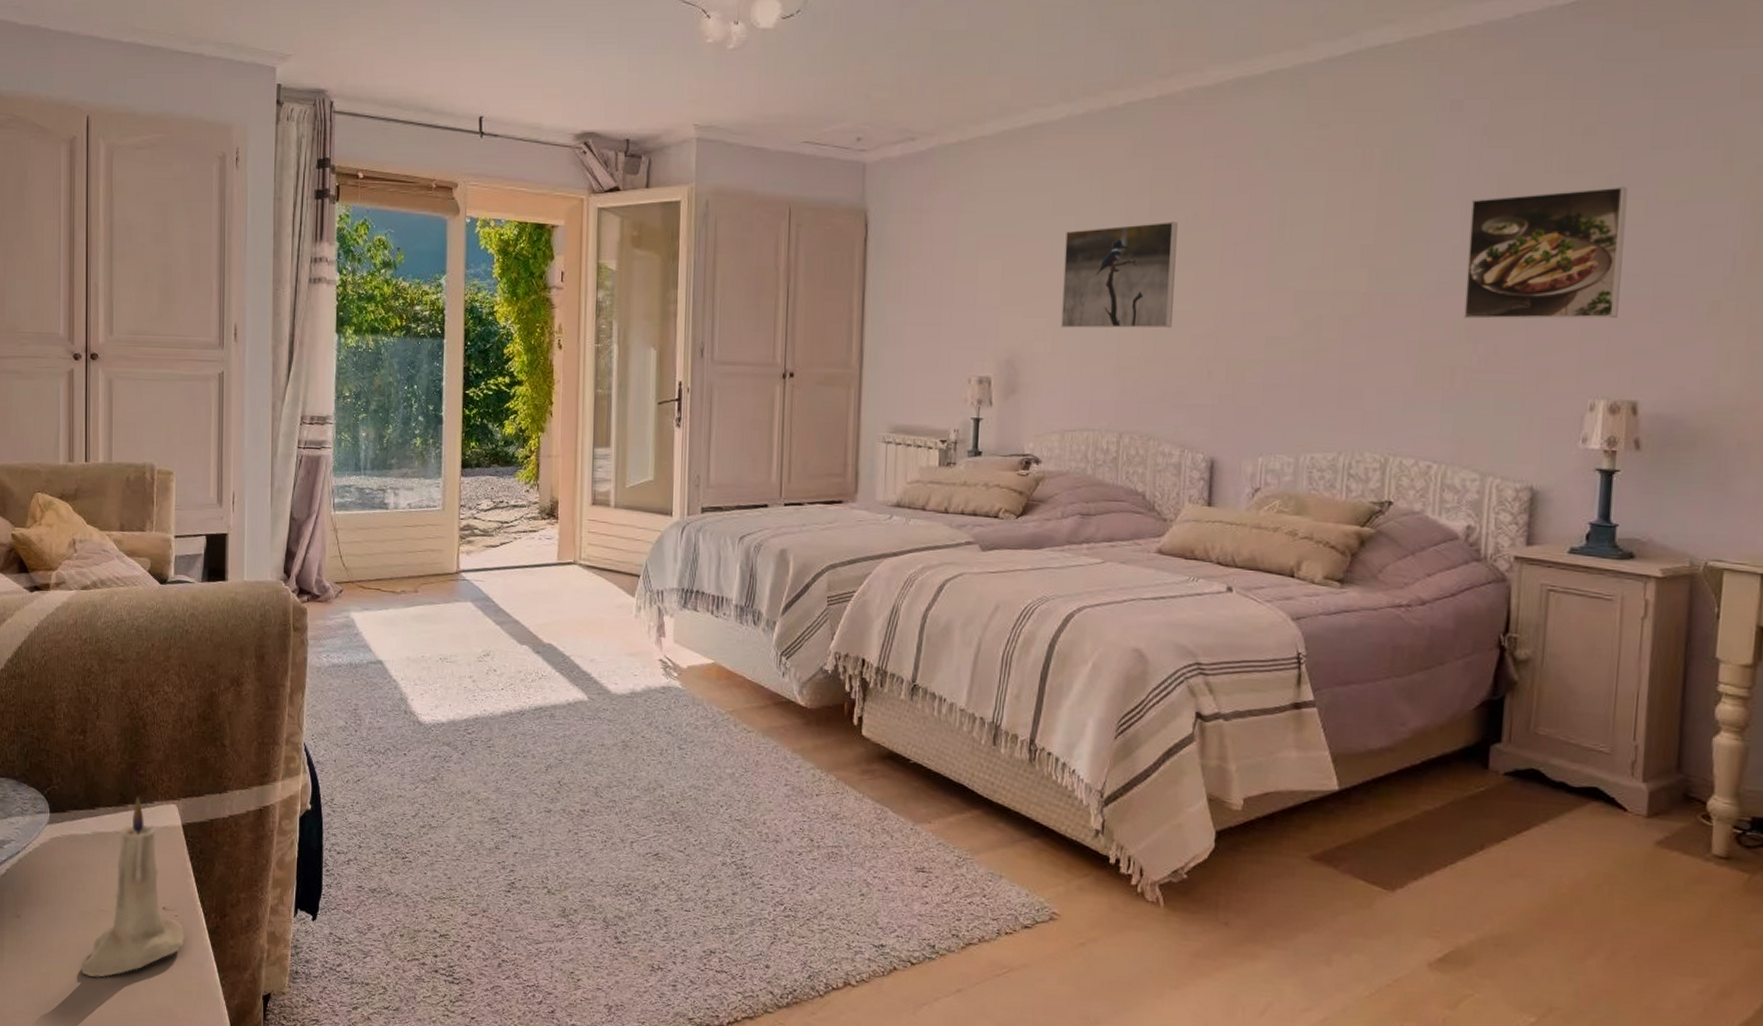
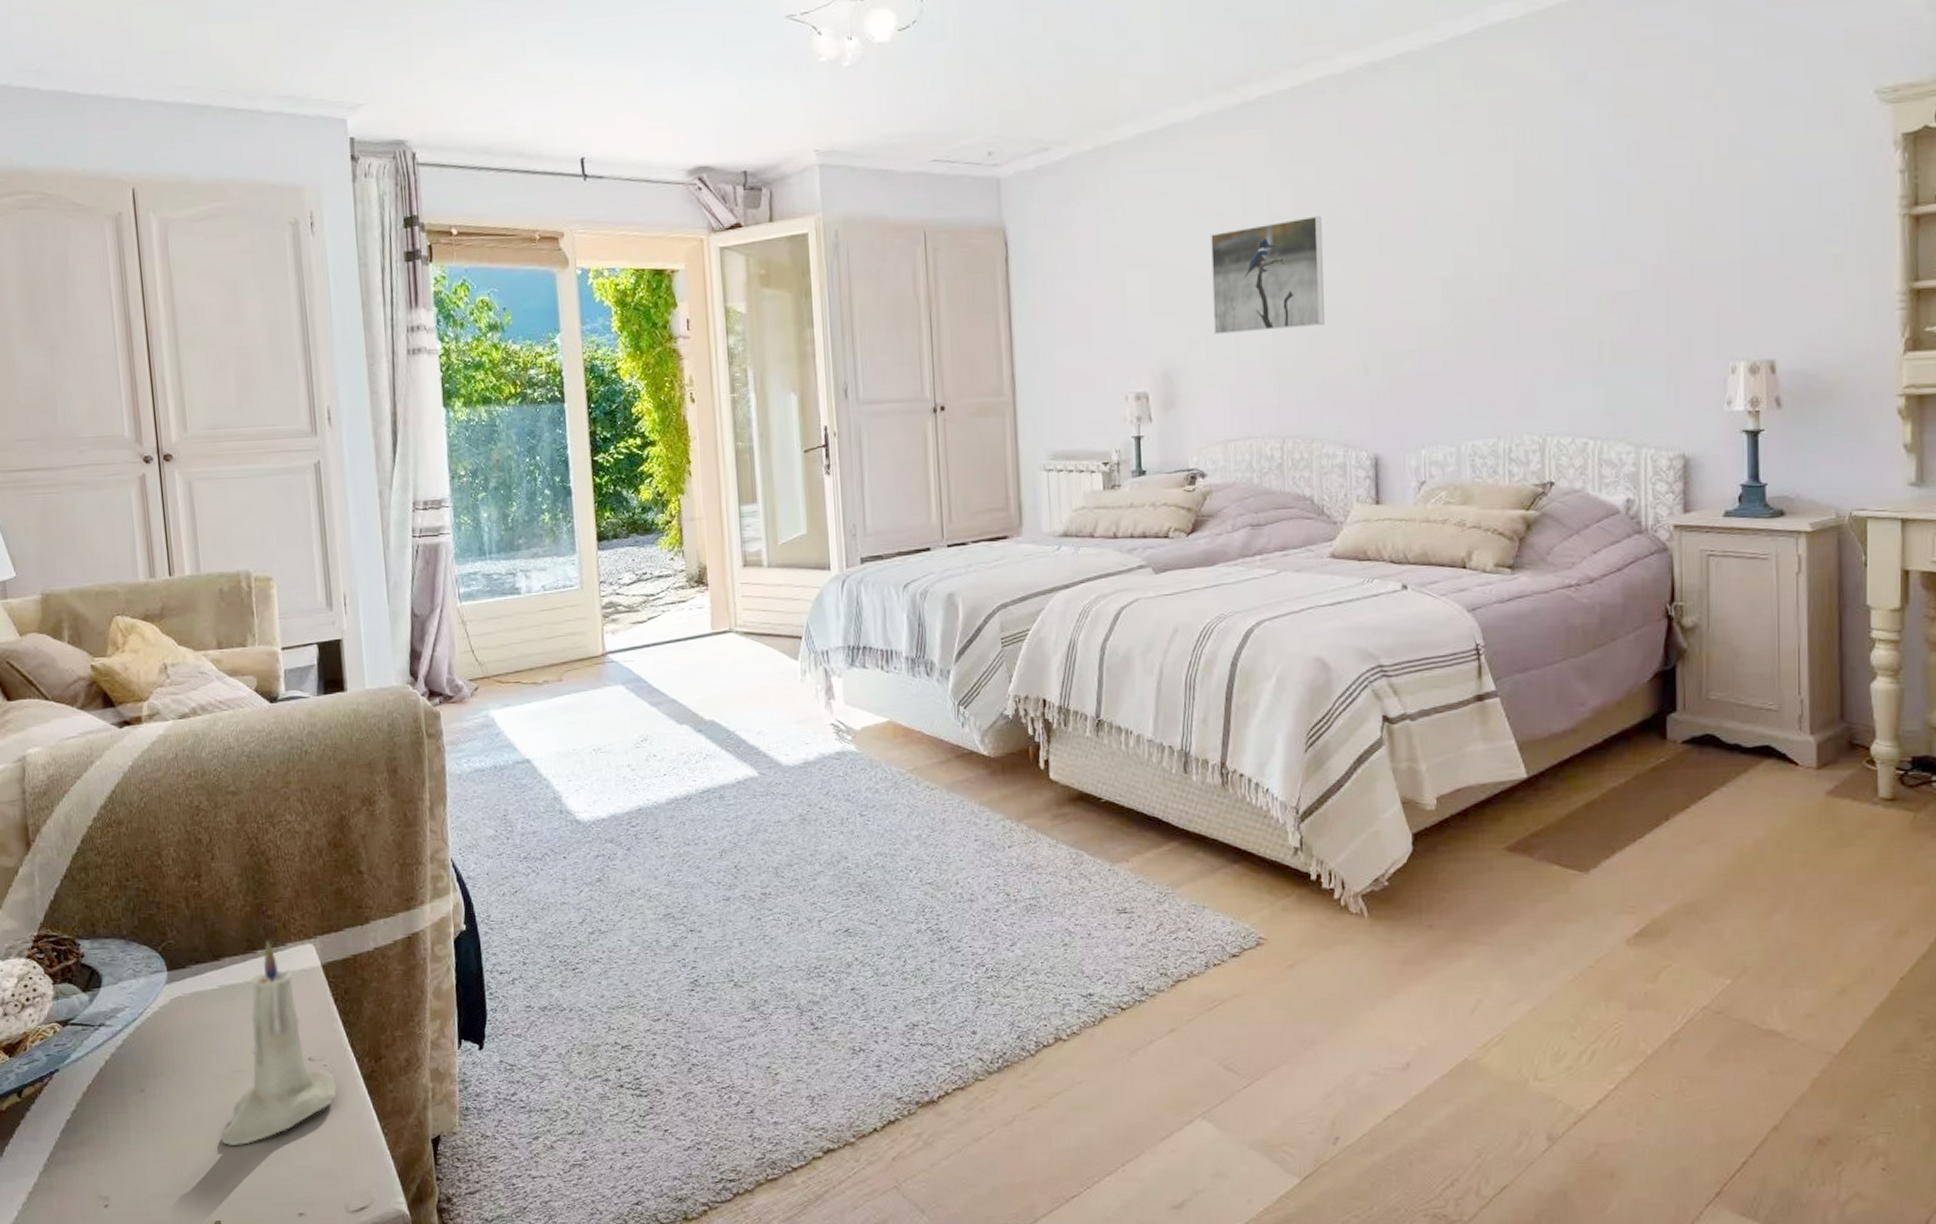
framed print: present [1464,186,1628,319] -> none [1603,147,1750,291]

